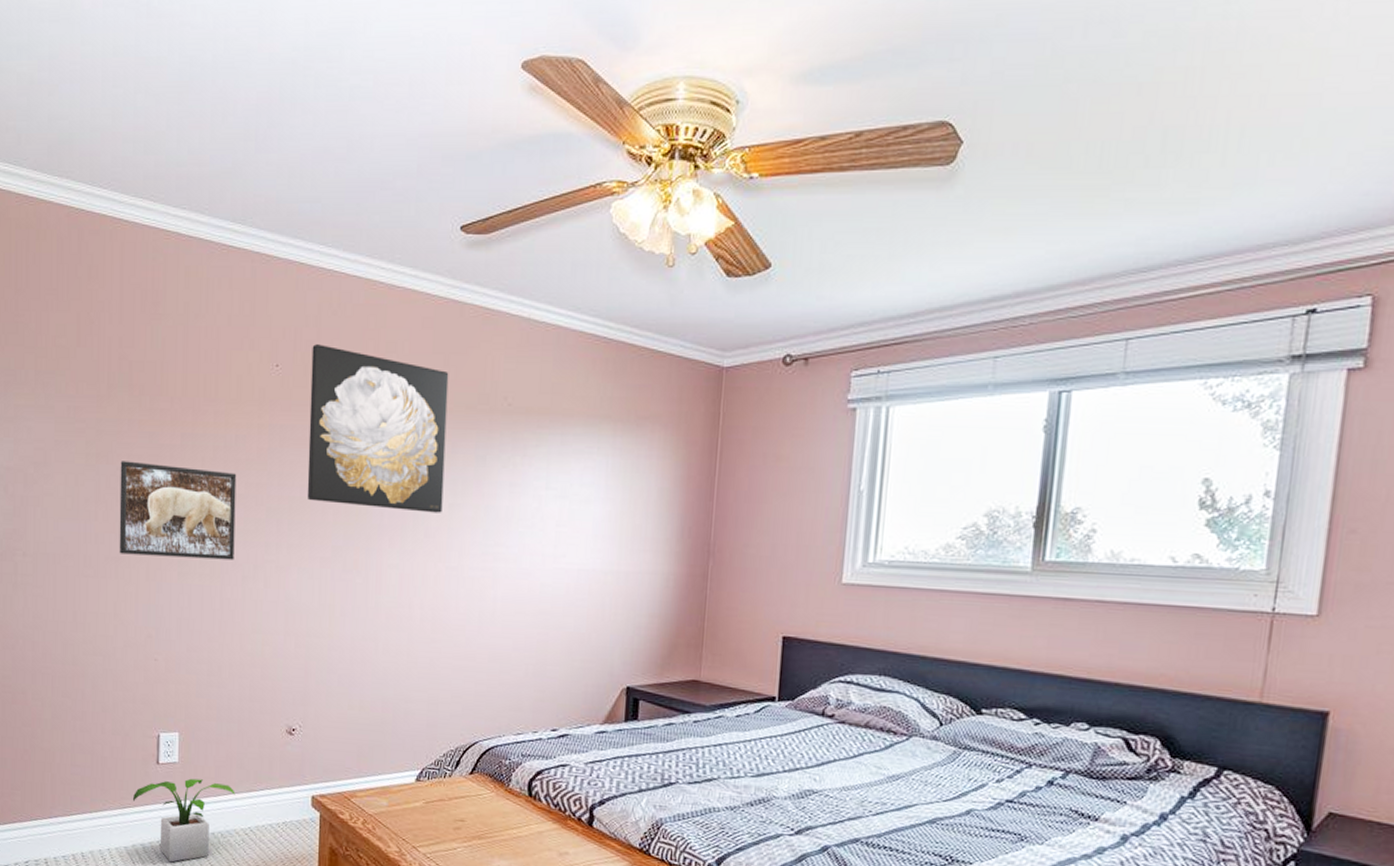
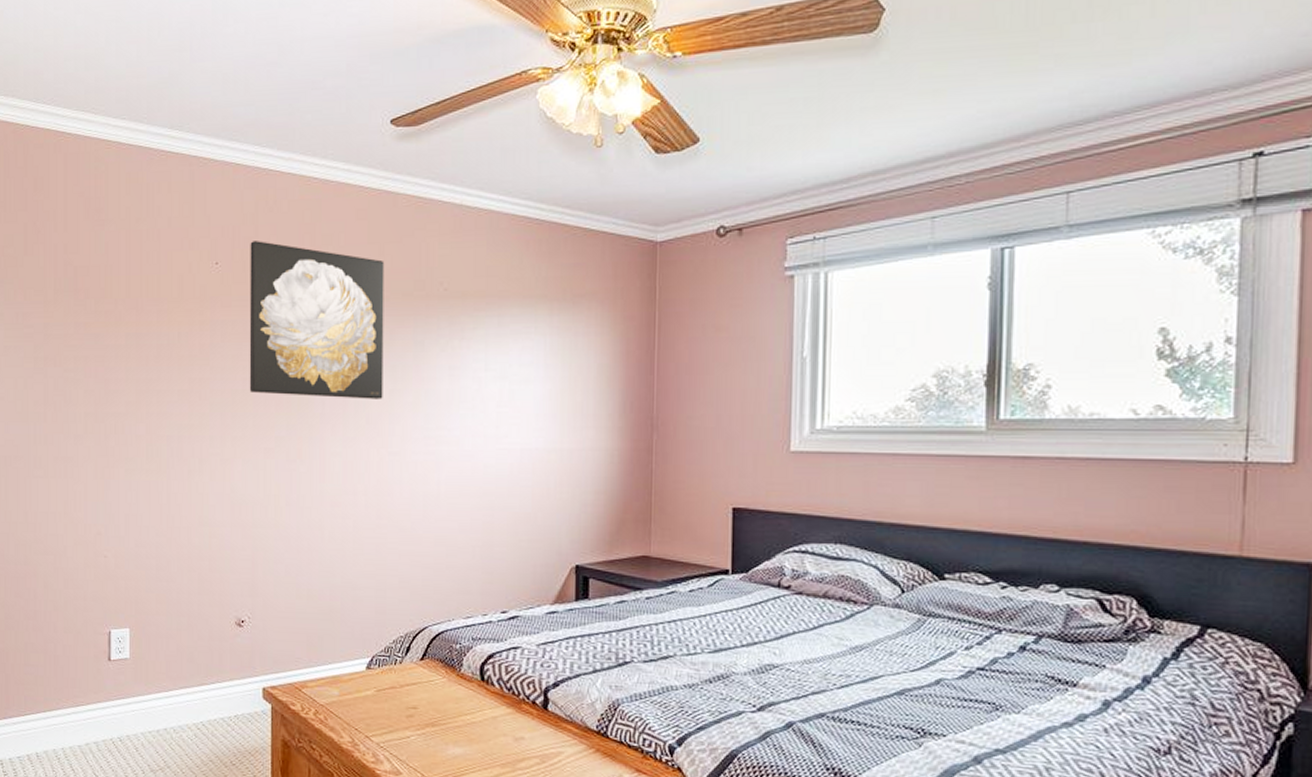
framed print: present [119,461,237,560] -> none [67,363,180,455]
potted plant: present [132,778,235,863] -> none [85,674,187,760]

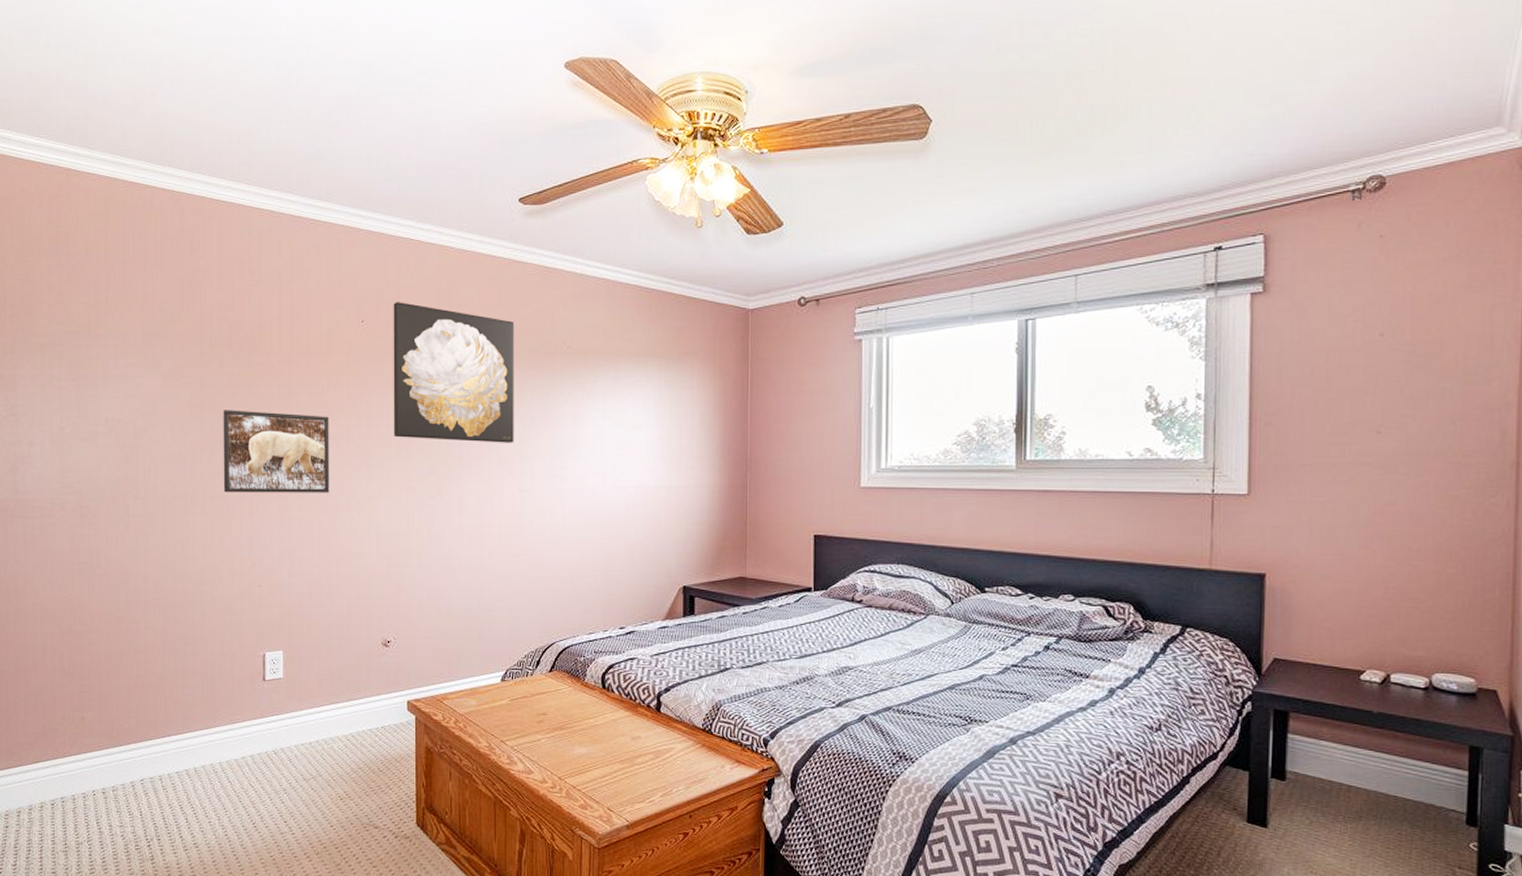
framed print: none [67,363,180,455] -> present [223,410,329,493]

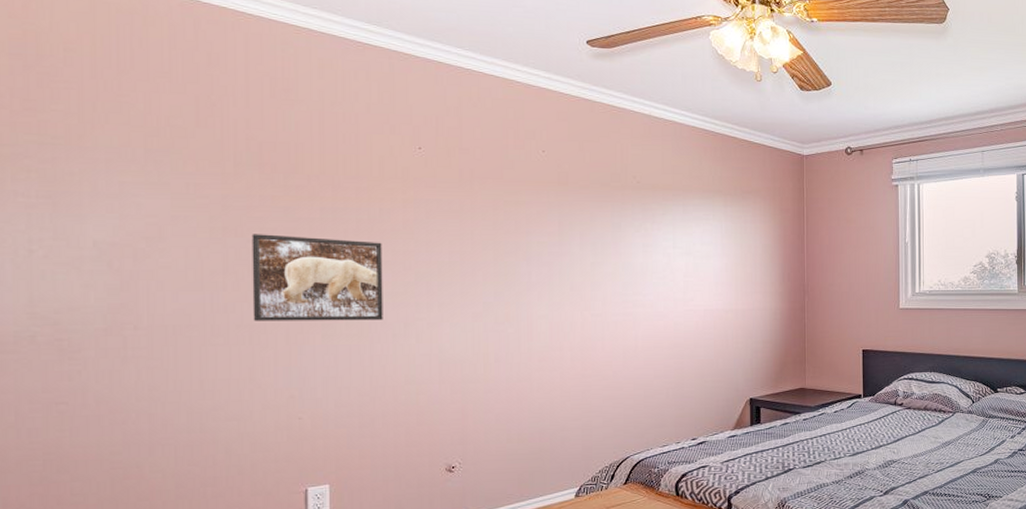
wall art: present [393,302,515,443] -> none [454,131,585,270]

